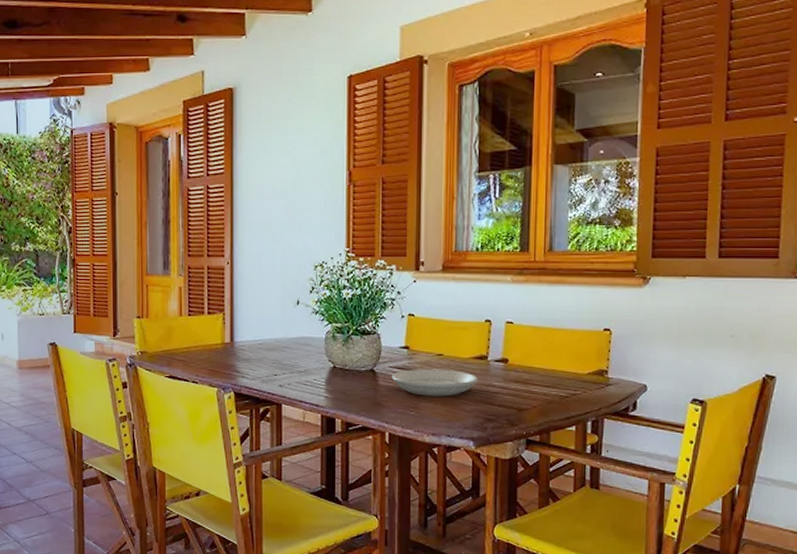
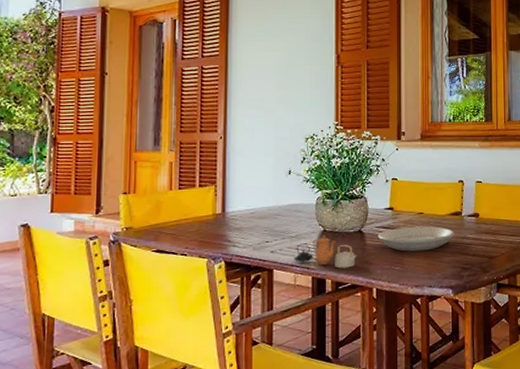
teapot: none [302,372,369,409] -> present [293,235,357,269]

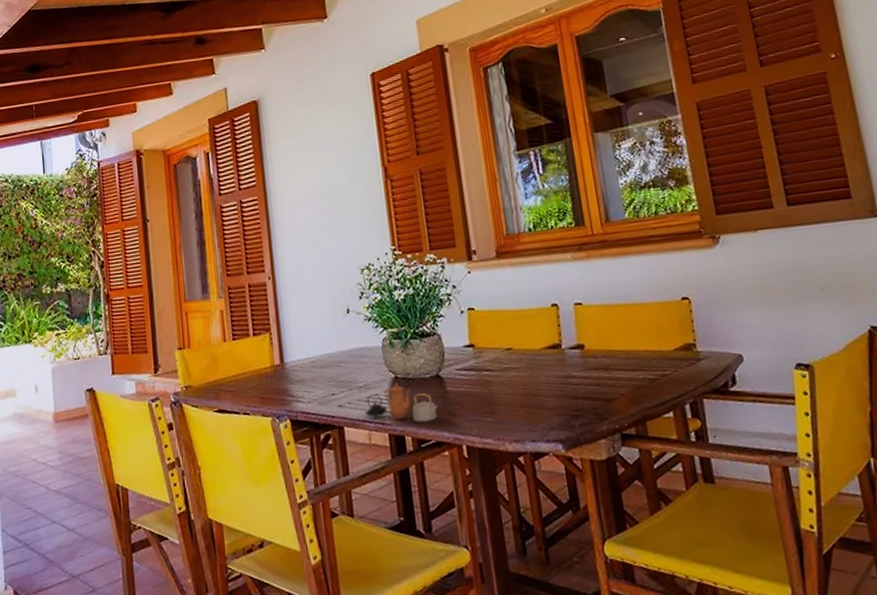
plate: present [378,226,454,252] -> none [459,364,555,398]

